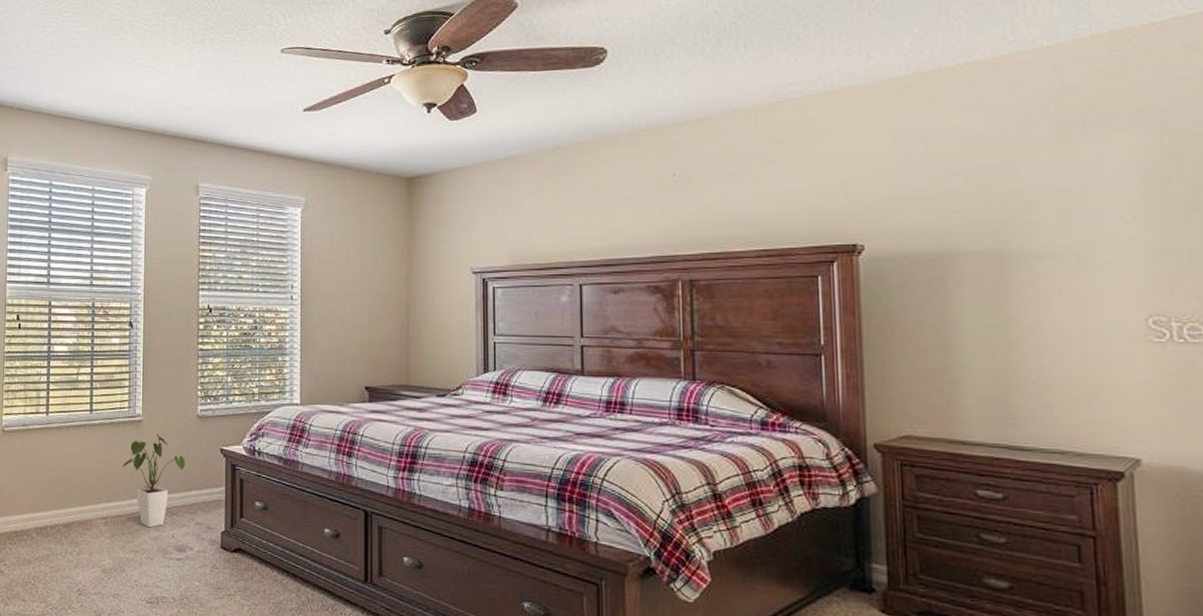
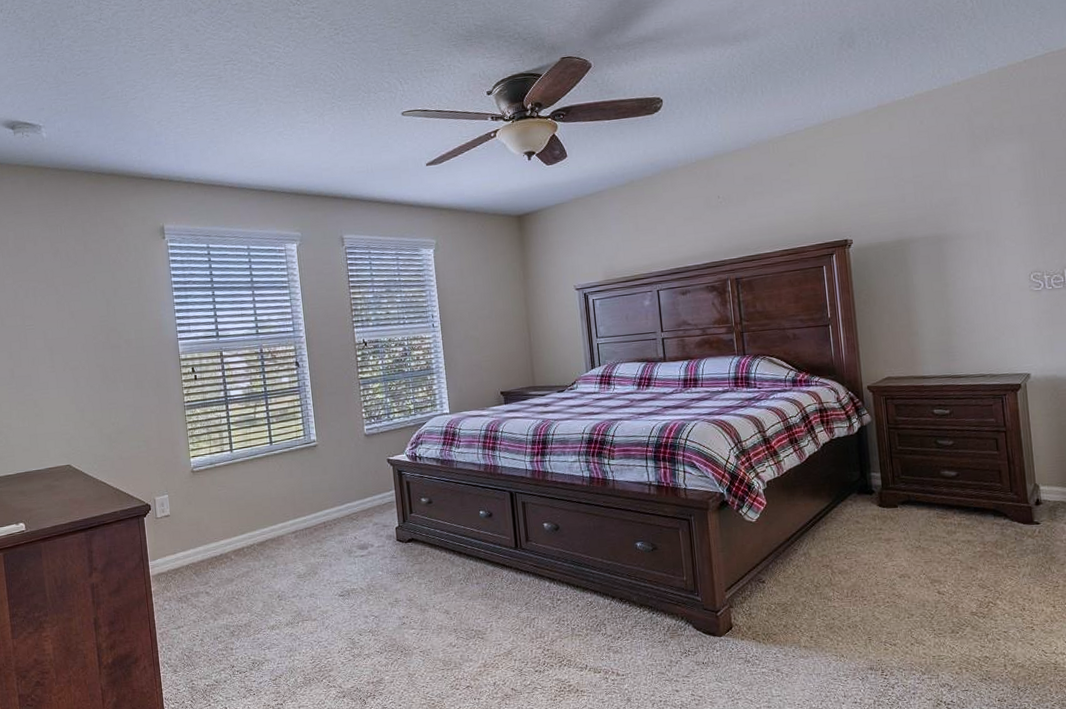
house plant: present [123,433,185,528] -> none [305,454,359,534]

